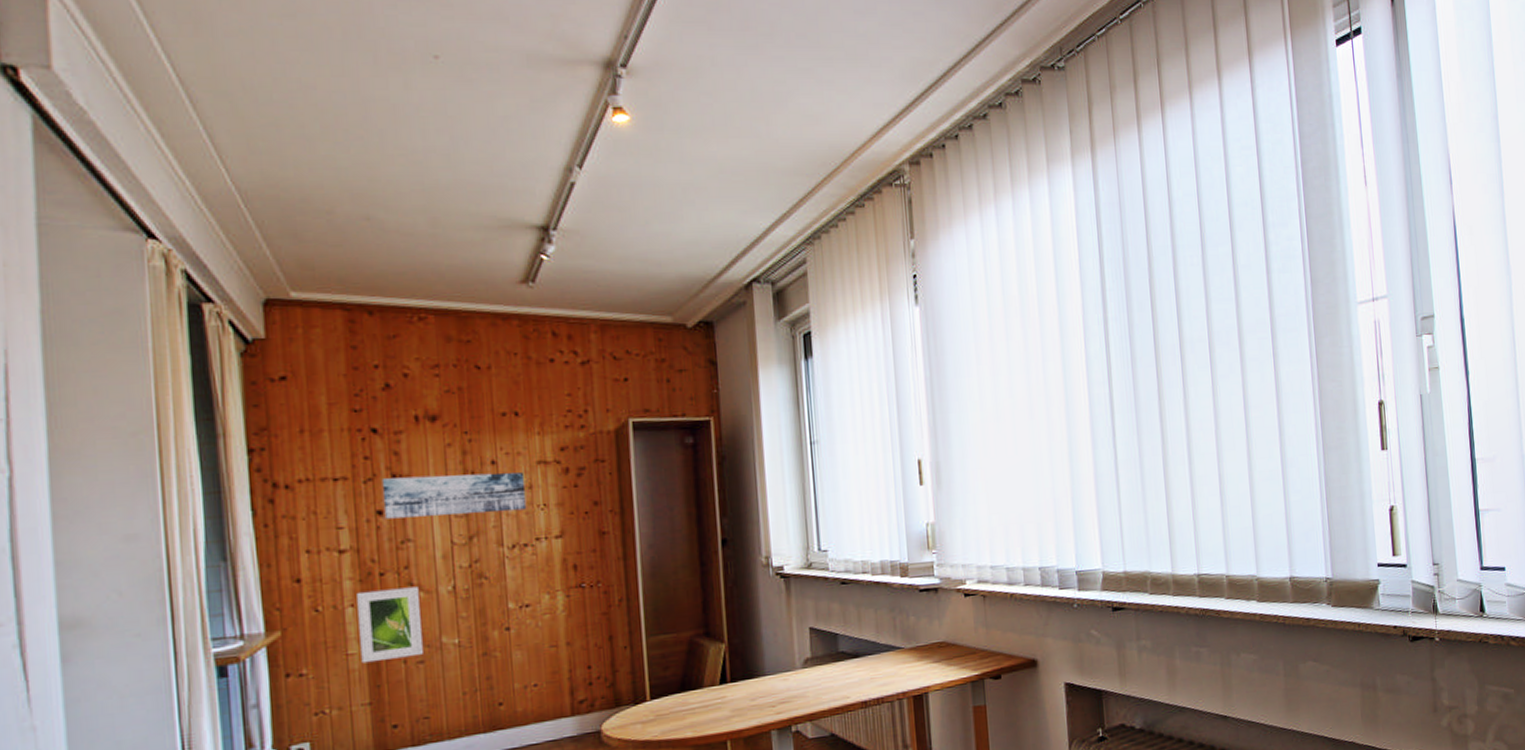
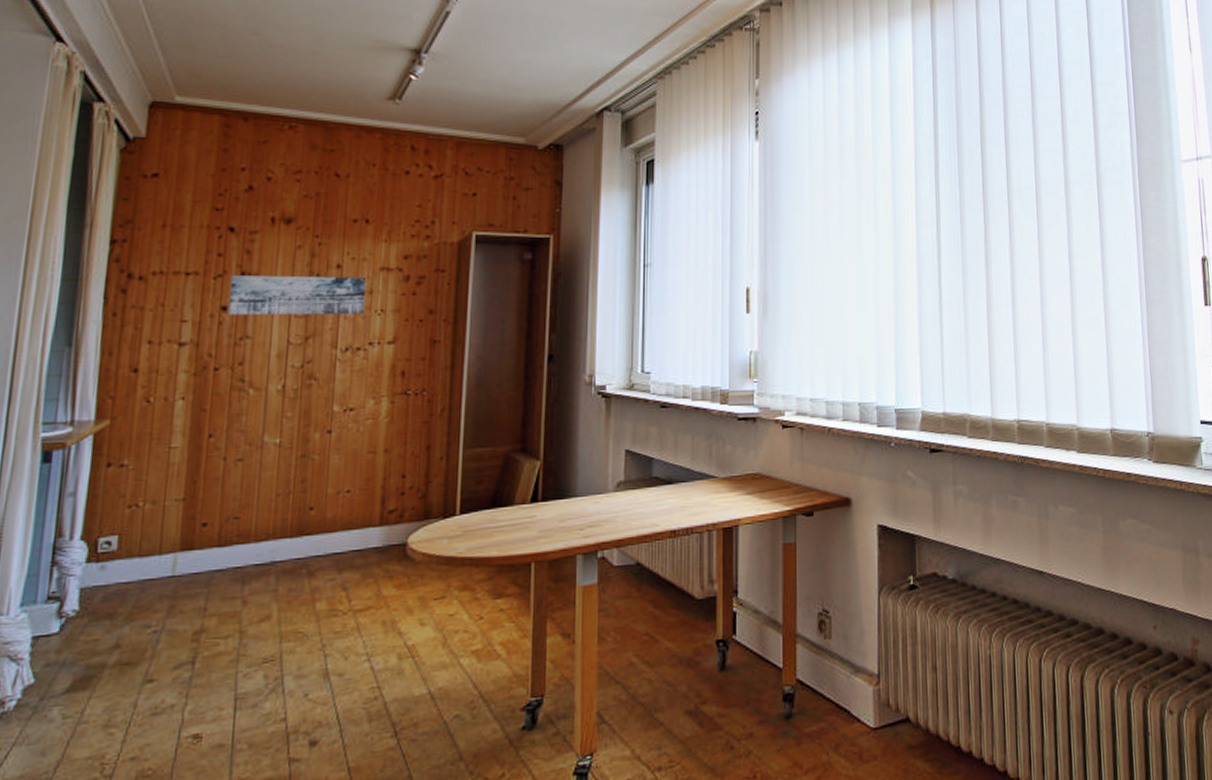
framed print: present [357,586,423,664] -> none [182,383,249,458]

